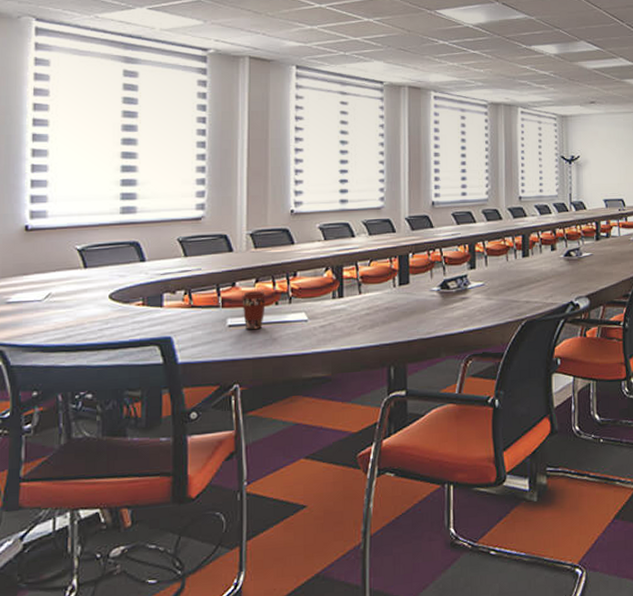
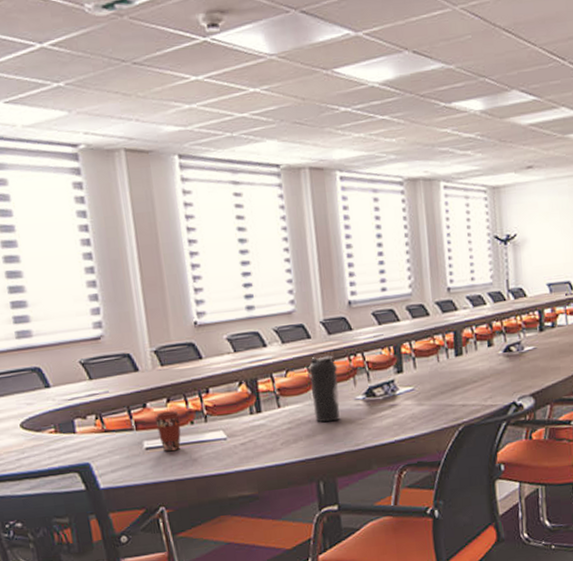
water bottle: none [389,249,418,311] -> present [307,355,340,423]

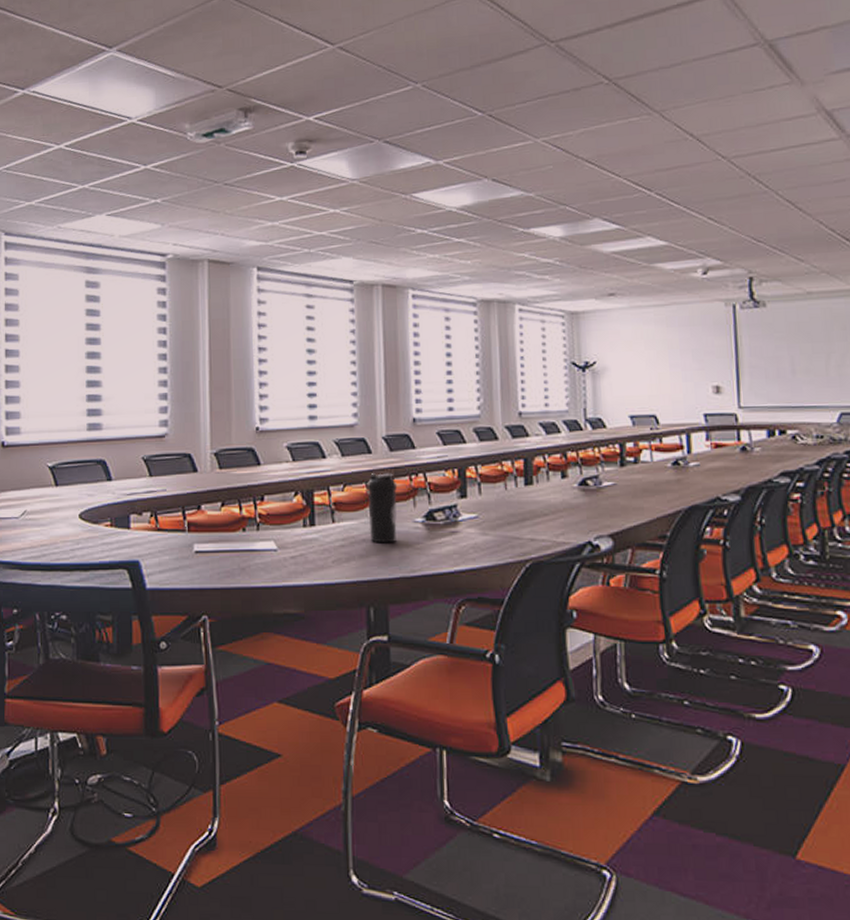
coffee cup: present [154,410,181,452] -> none [207,515,233,558]

